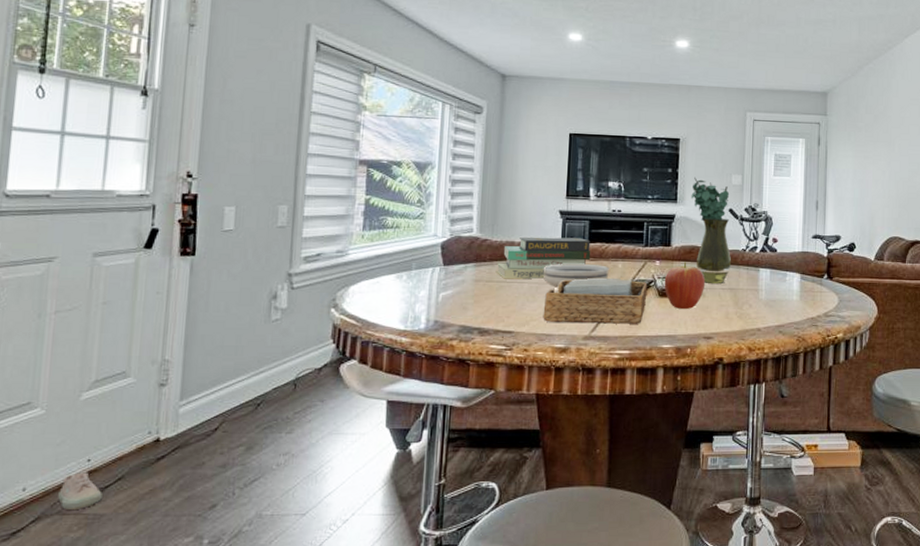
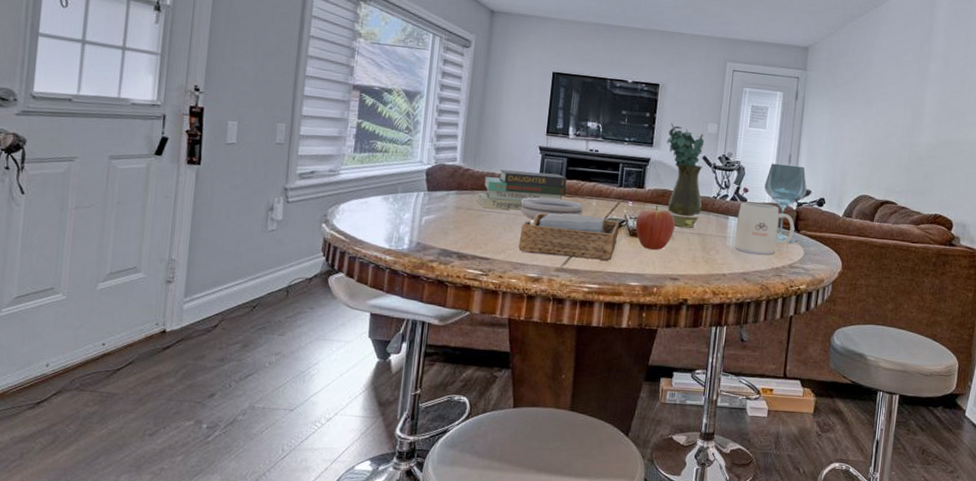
shoe: present [58,472,102,510] -> none [76,354,115,387]
mug: none [767,252,827,307] -> present [735,202,795,256]
wine glass: none [793,211,836,291] -> present [764,163,807,243]

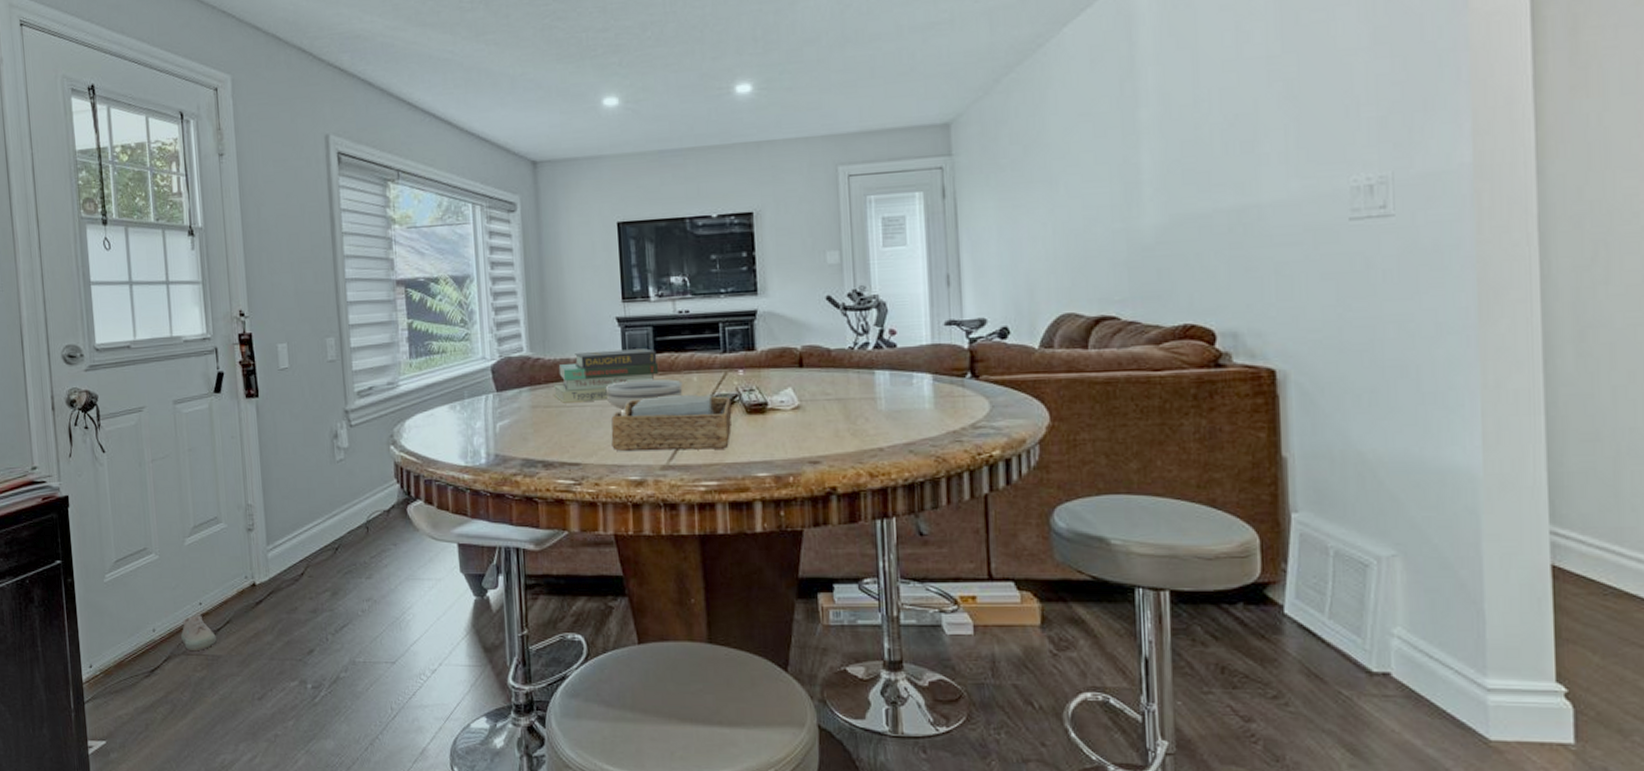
shoe: none [76,354,115,387] -> present [181,615,216,650]
fruit: present [635,204,676,250] -> none [751,368,805,428]
vase: present [667,123,705,228] -> none [775,259,837,394]
mug: present [735,202,795,256] -> none [886,346,971,418]
wine glass: present [764,163,807,243] -> none [918,287,980,395]

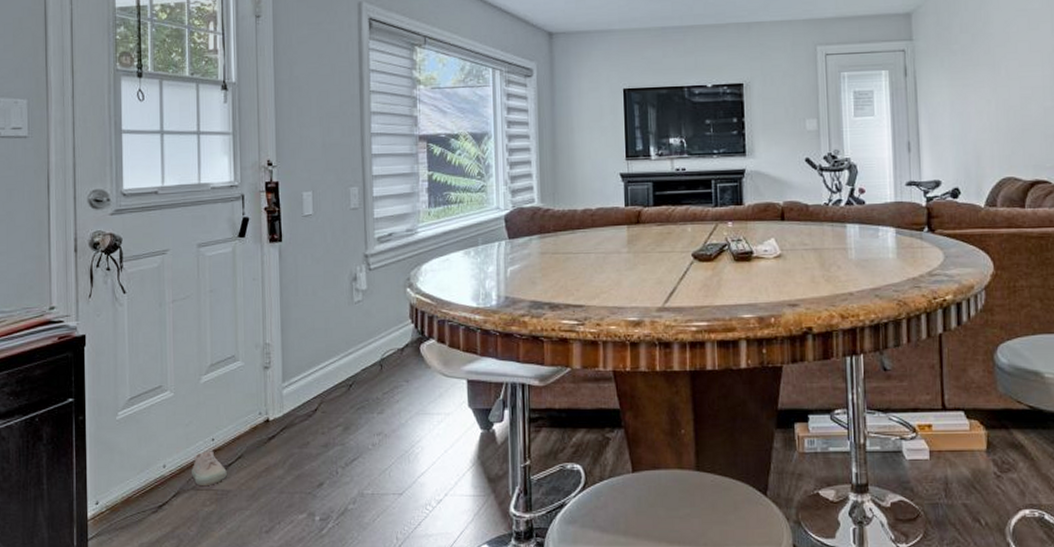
books: present [554,348,658,403] -> none [562,202,656,250]
bowl: present [605,379,683,411] -> none [608,230,679,258]
napkin holder: present [611,394,732,452] -> none [612,243,722,295]

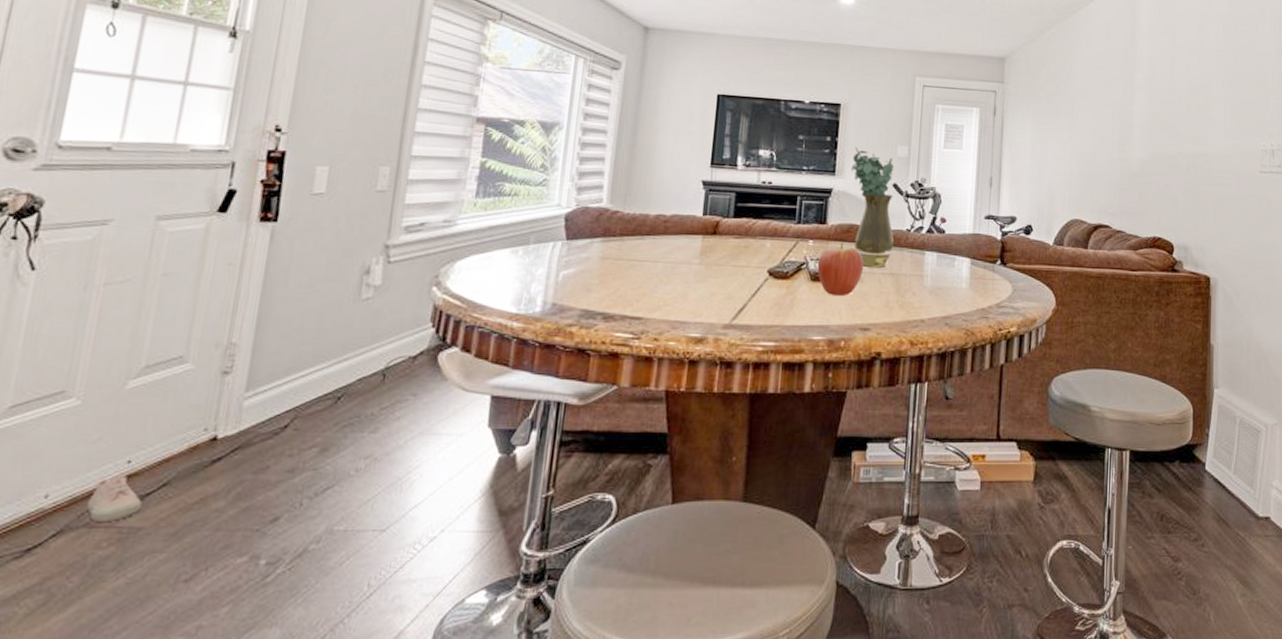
fruit: none [739,221,786,274] -> present [817,242,864,296]
vase: none [761,125,814,244] -> present [851,147,895,268]

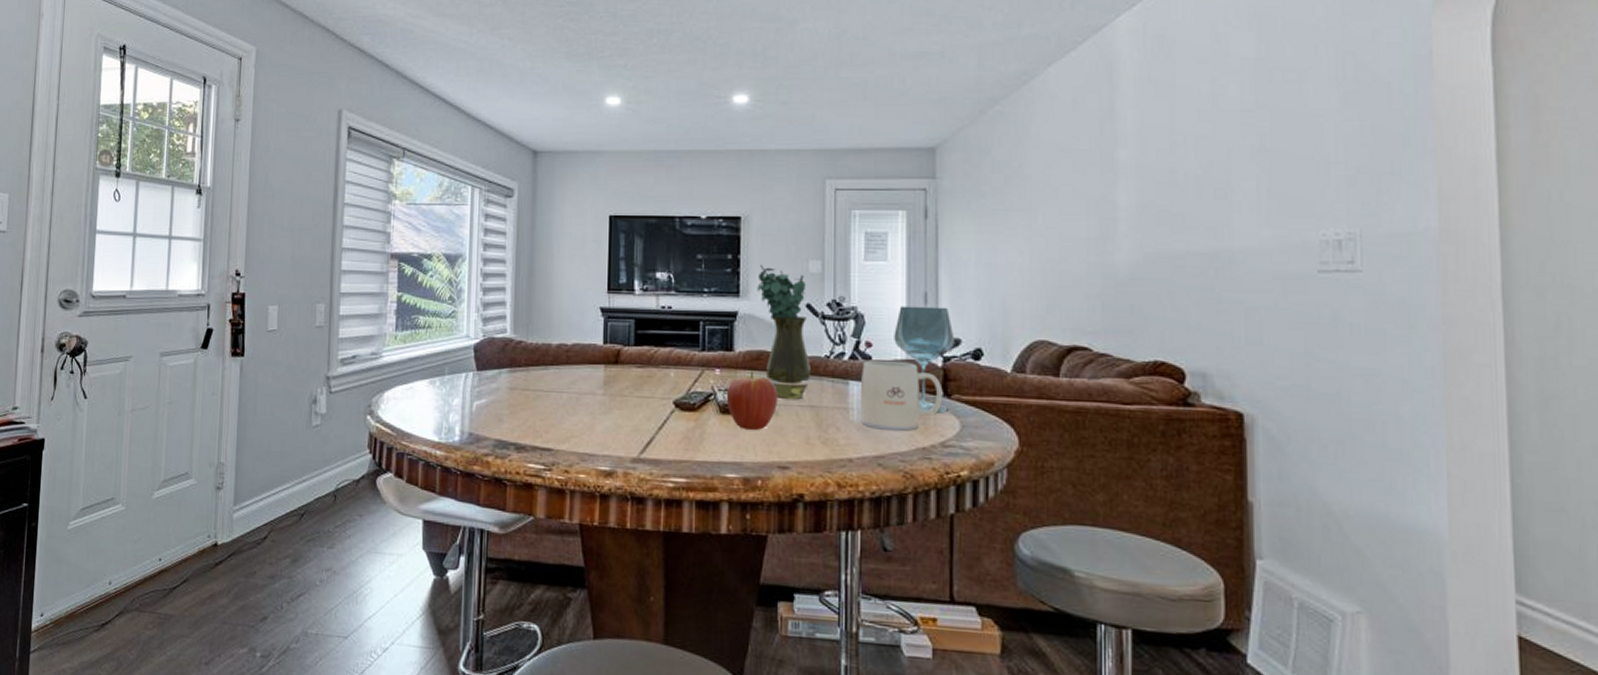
shoe: present [87,476,142,521] -> none [136,571,171,608]
mug: none [933,233,1000,296] -> present [860,360,943,432]
wine glass: none [964,188,1012,279] -> present [894,306,955,413]

